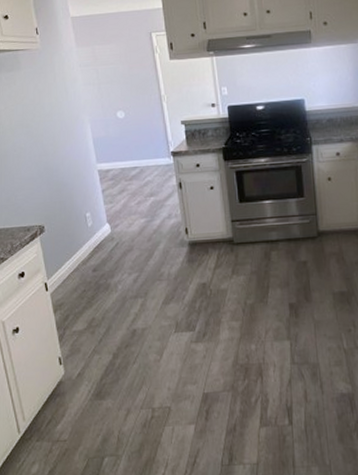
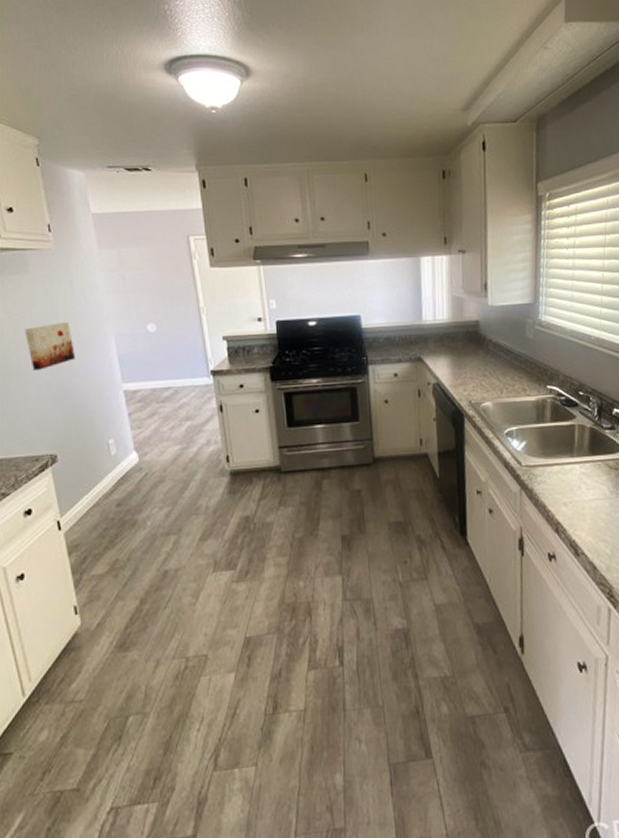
wall art: none [18,112,58,153] -> present [24,323,75,370]

